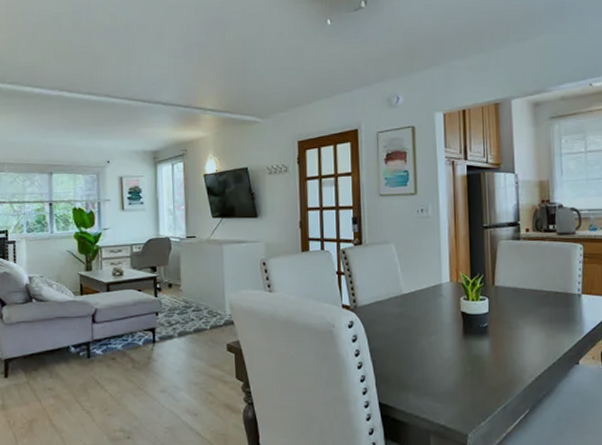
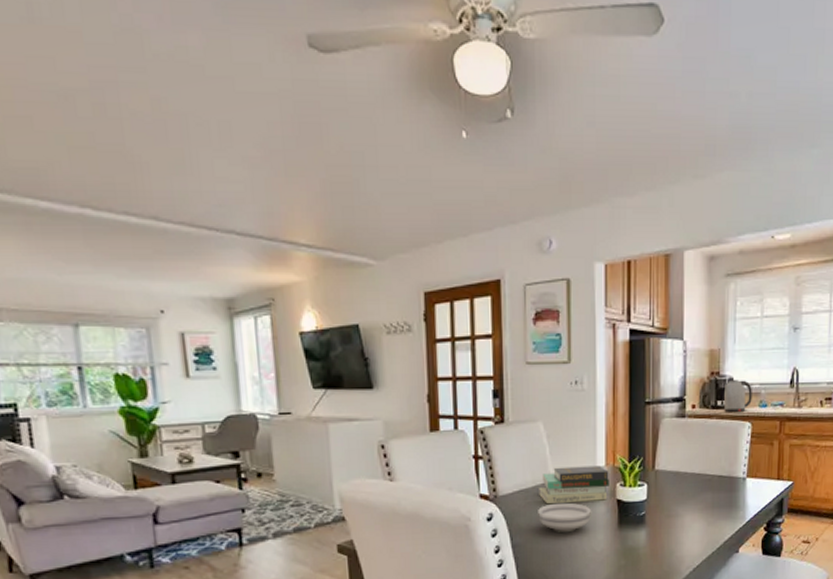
books: none [392,281,454,315] -> present [539,465,609,505]
bowl: none [392,313,438,340] -> present [538,502,591,532]

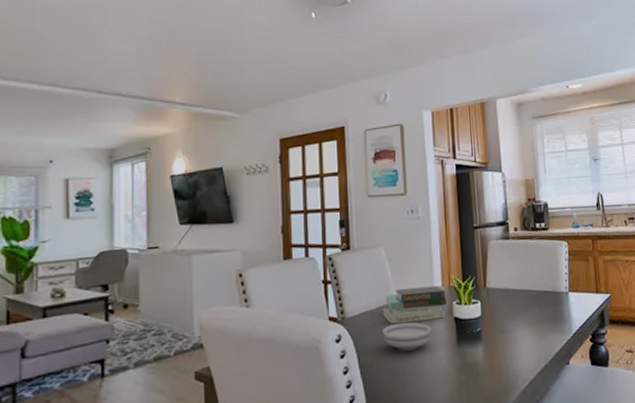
kettle: present [723,379,752,412] -> none [540,204,566,233]

